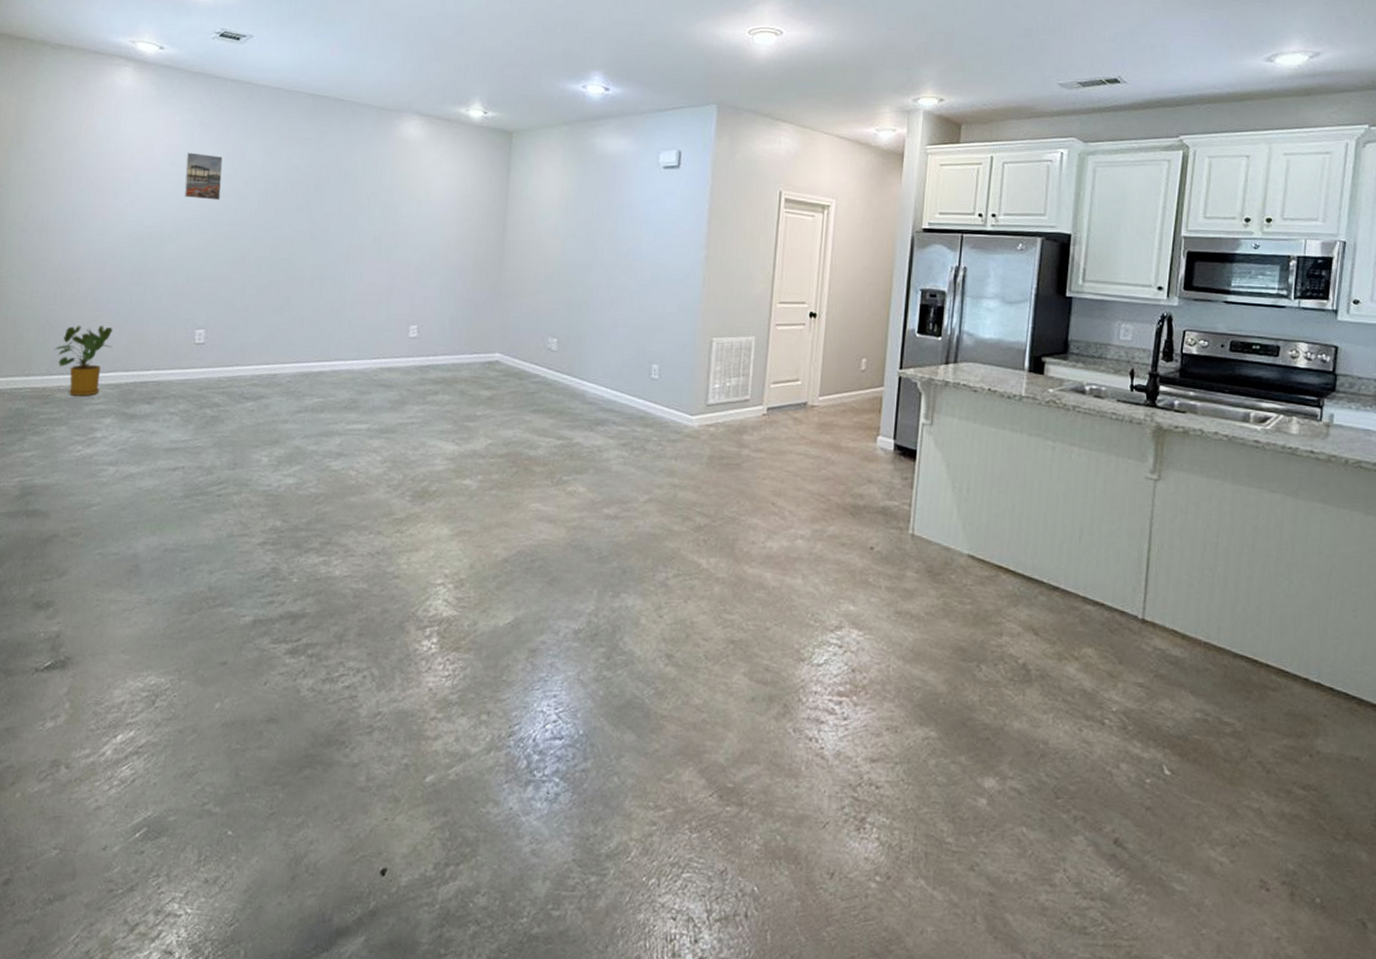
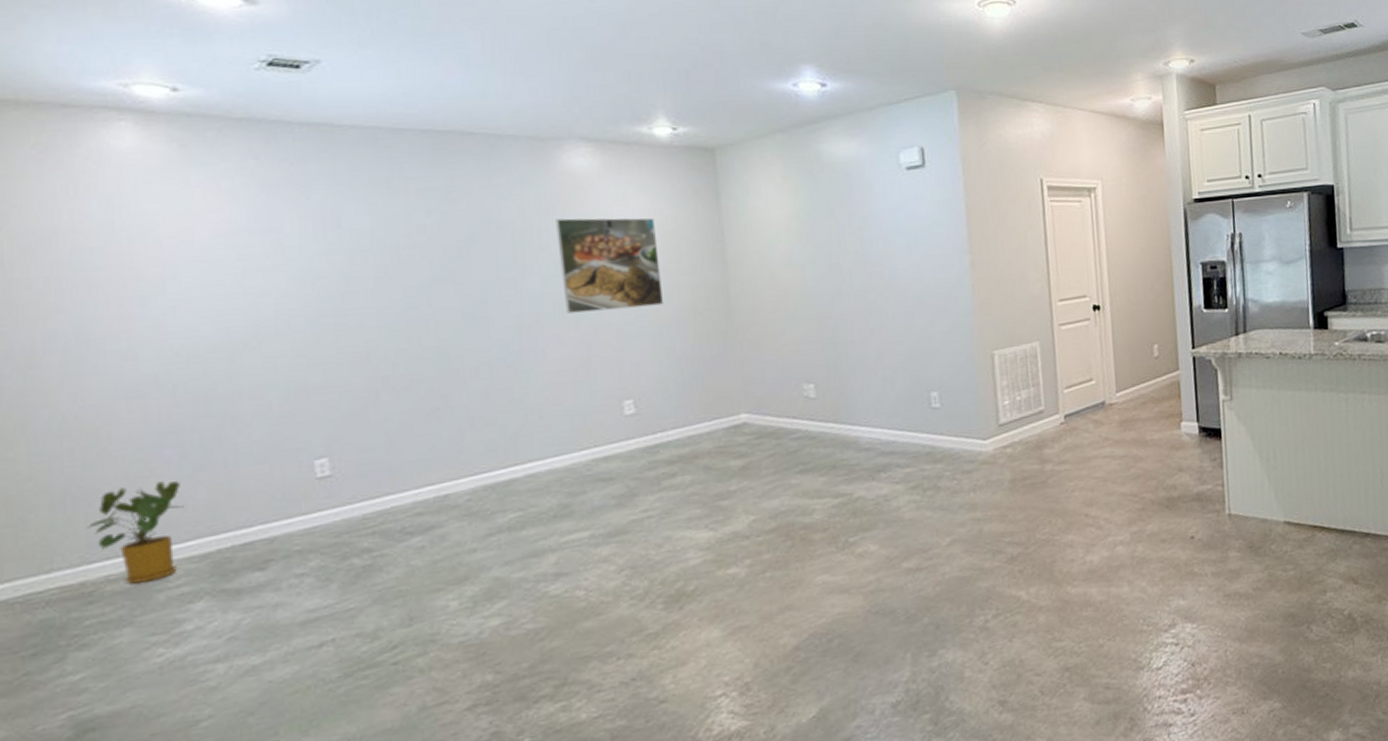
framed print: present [184,152,223,201] -> none [248,227,315,289]
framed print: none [382,173,458,253] -> present [555,218,663,314]

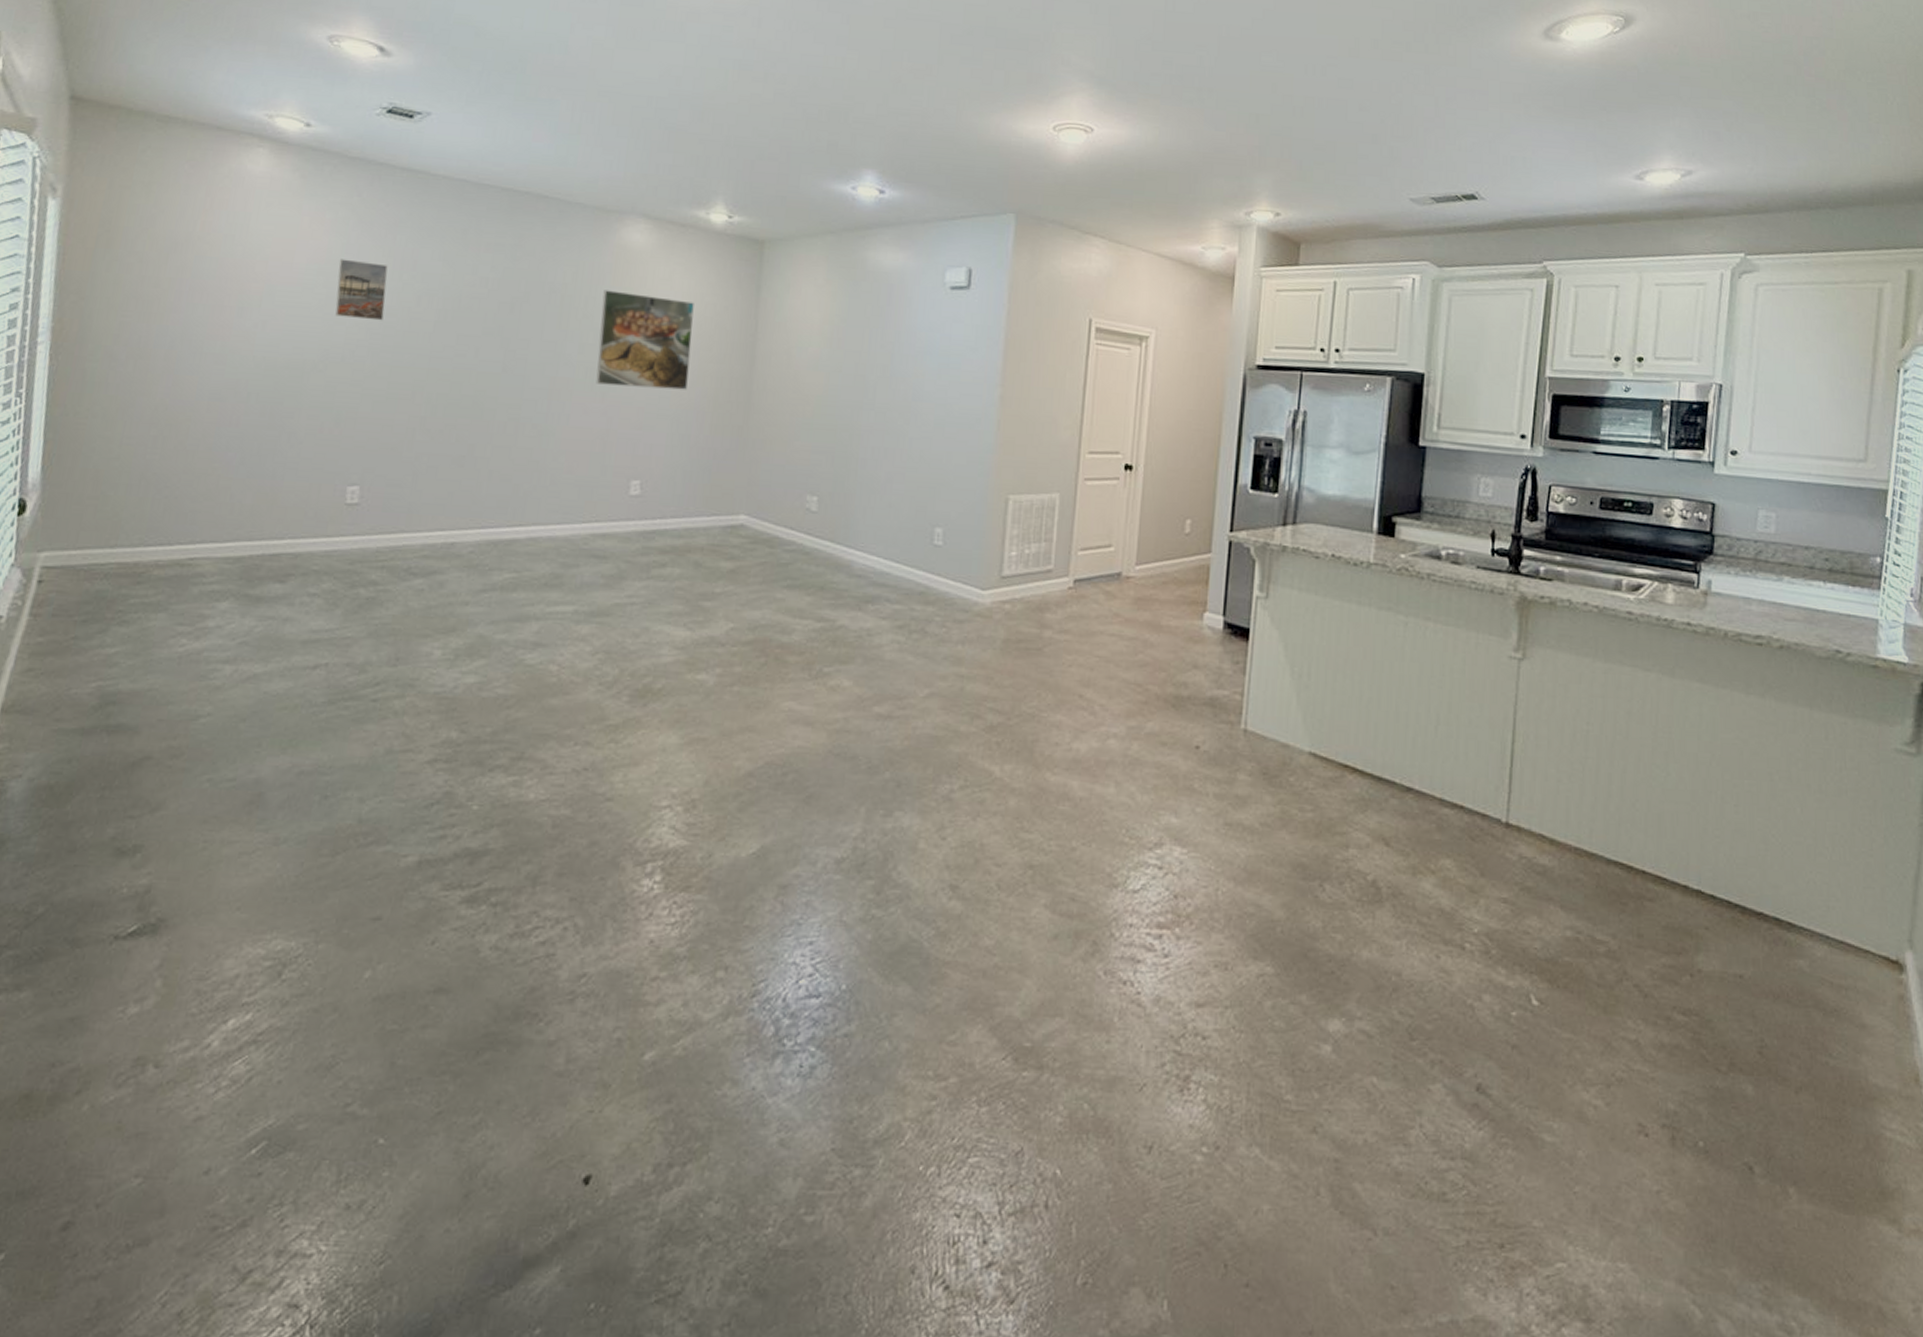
house plant: present [86,481,185,584] -> none [151,481,234,574]
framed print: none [248,227,315,289] -> present [335,259,388,321]

